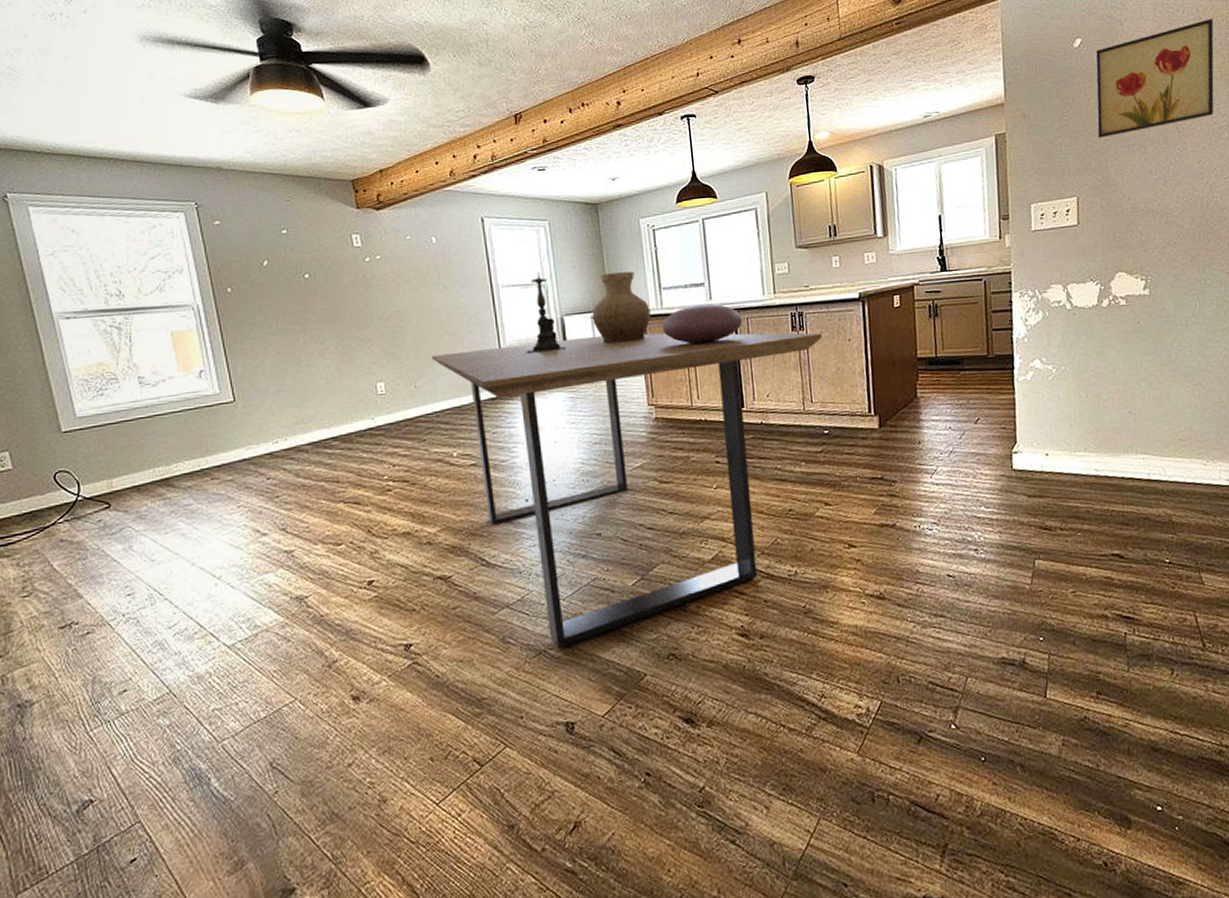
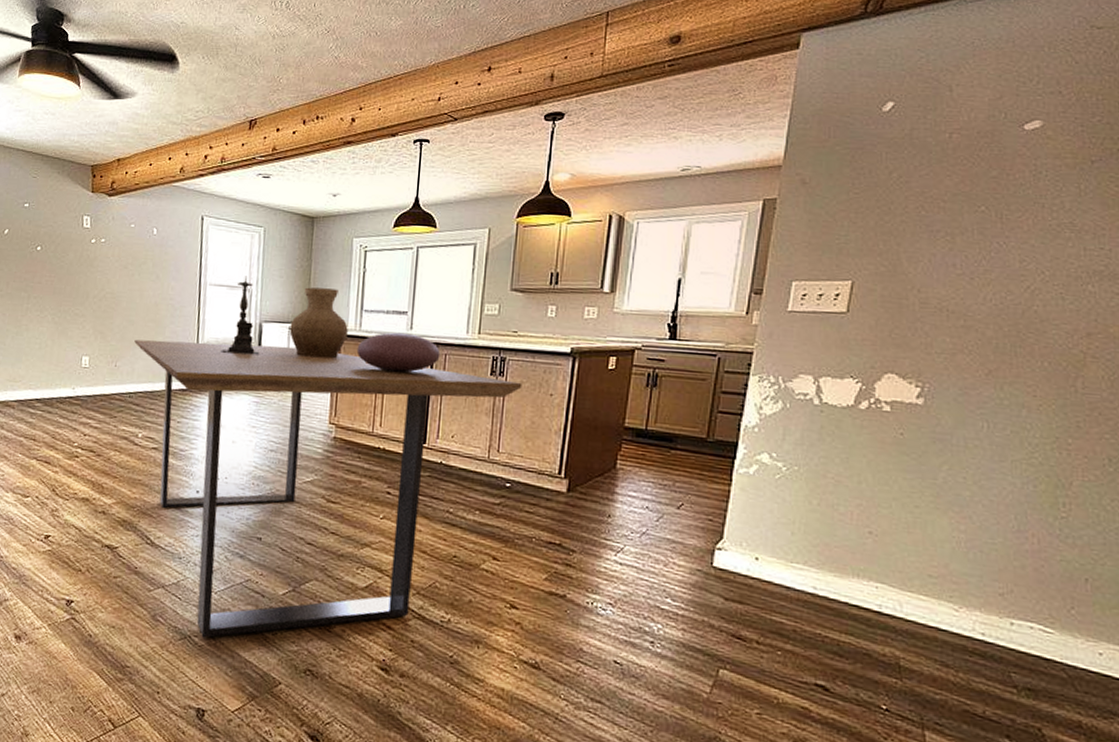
wall art: present [1095,18,1214,138] -> none [893,93,1078,219]

